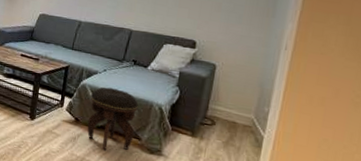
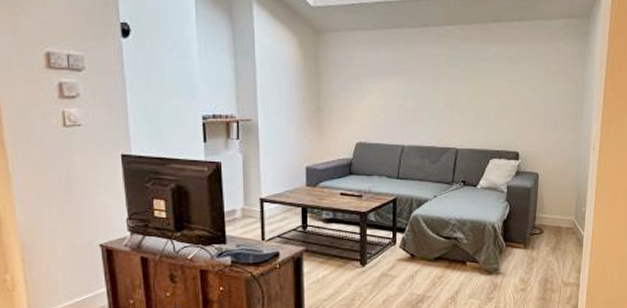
footstool: present [87,87,139,150] -> none [424,214,472,282]

